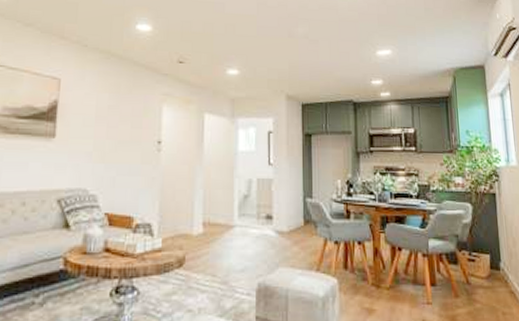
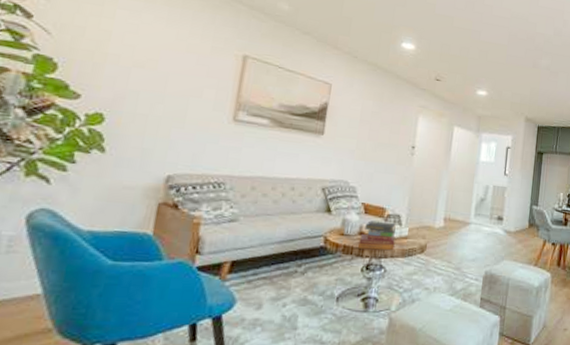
books: none [104,233,148,269] -> present [358,220,396,251]

